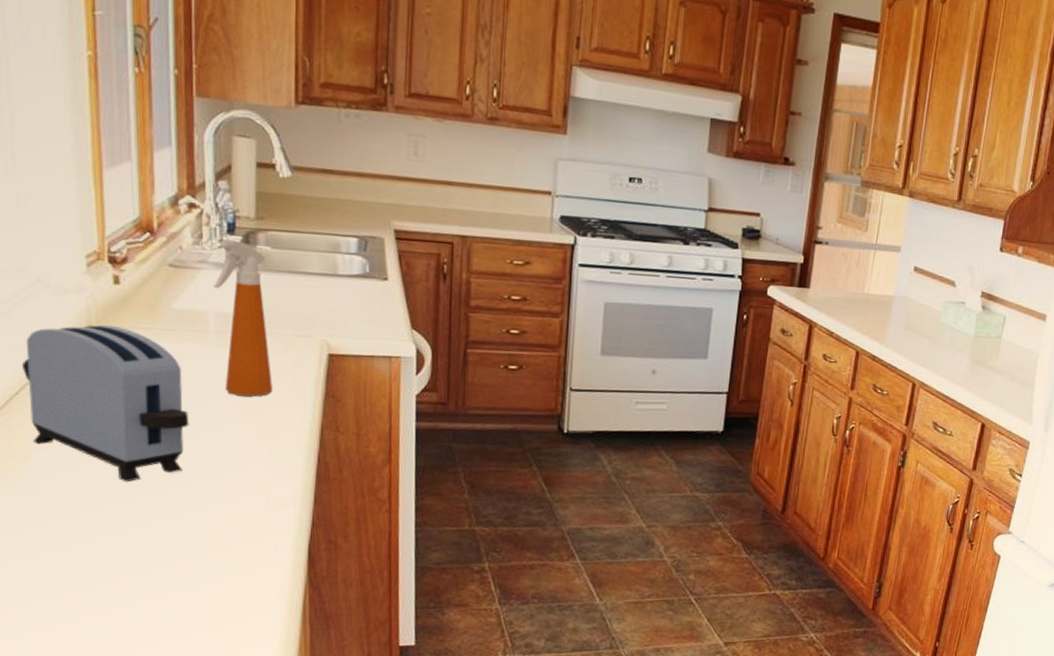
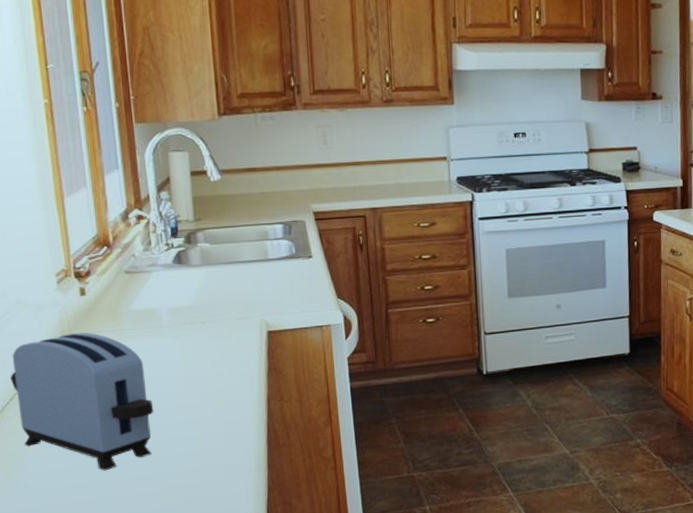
spray bottle: present [214,239,272,397] -> none [164,242,222,380]

